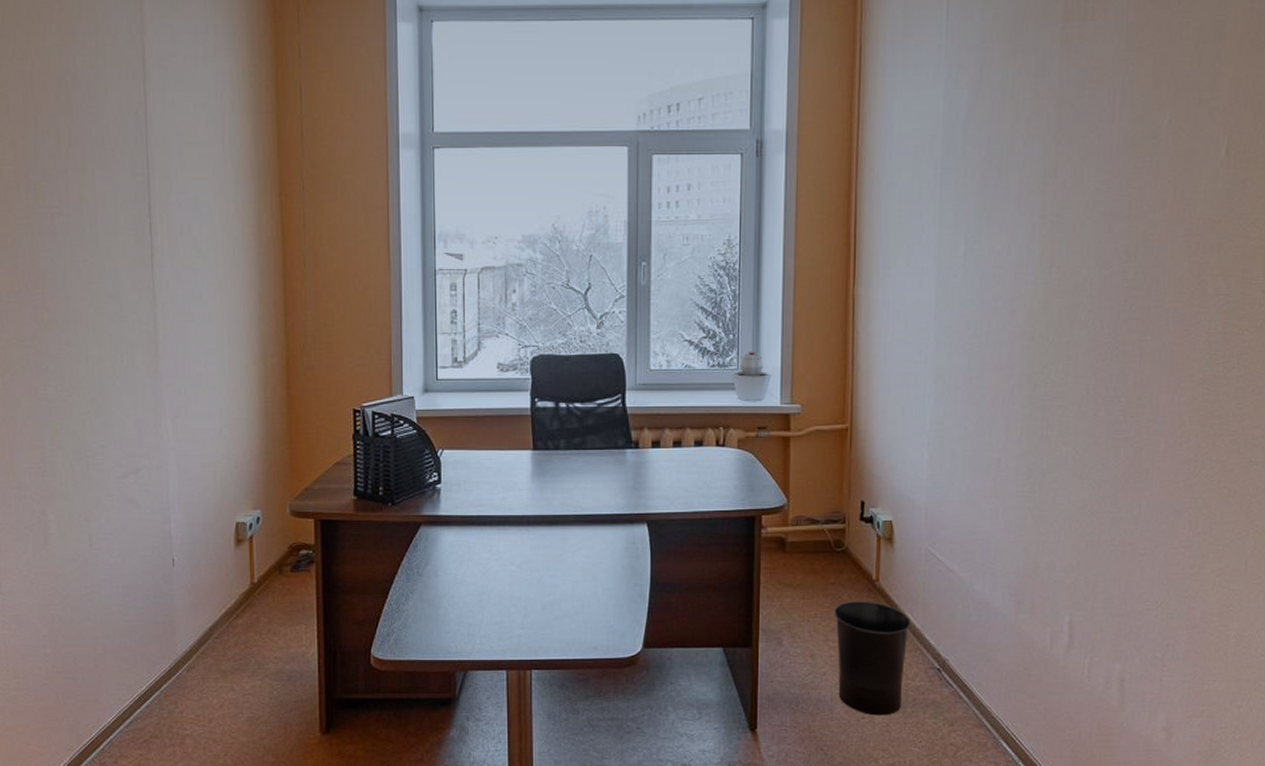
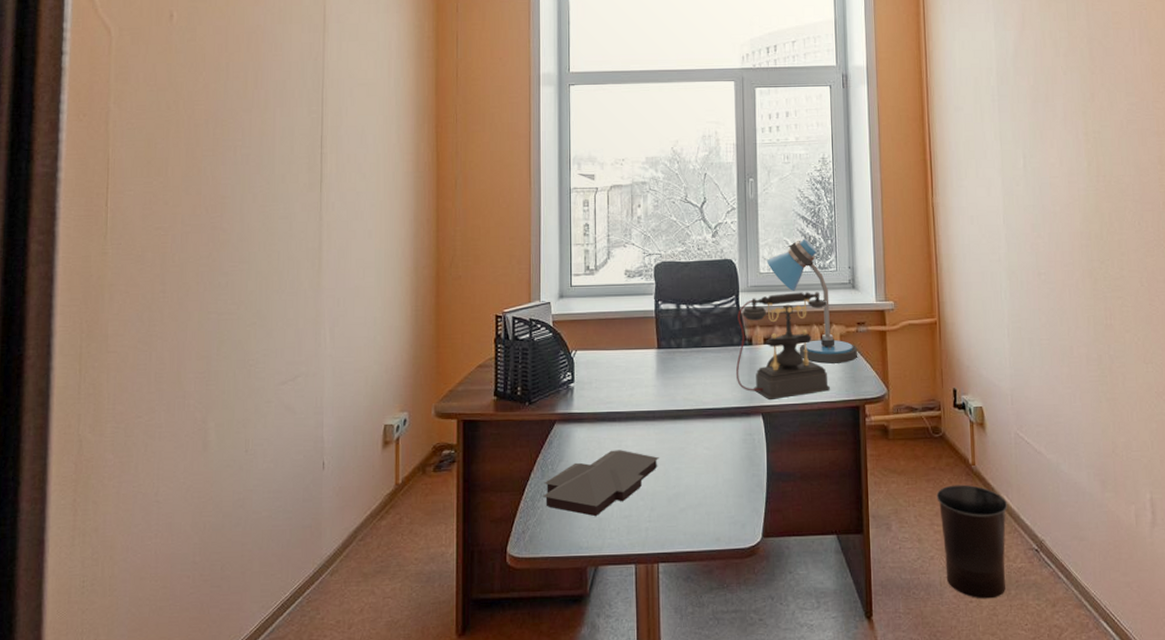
papers: none [408,555,534,621] -> present [543,450,659,516]
telephone: none [619,392,726,508] -> present [735,291,830,401]
desk lamp: none [658,332,756,470] -> present [767,238,857,364]
potted cactus: present [732,352,772,402] -> none [832,255,867,300]

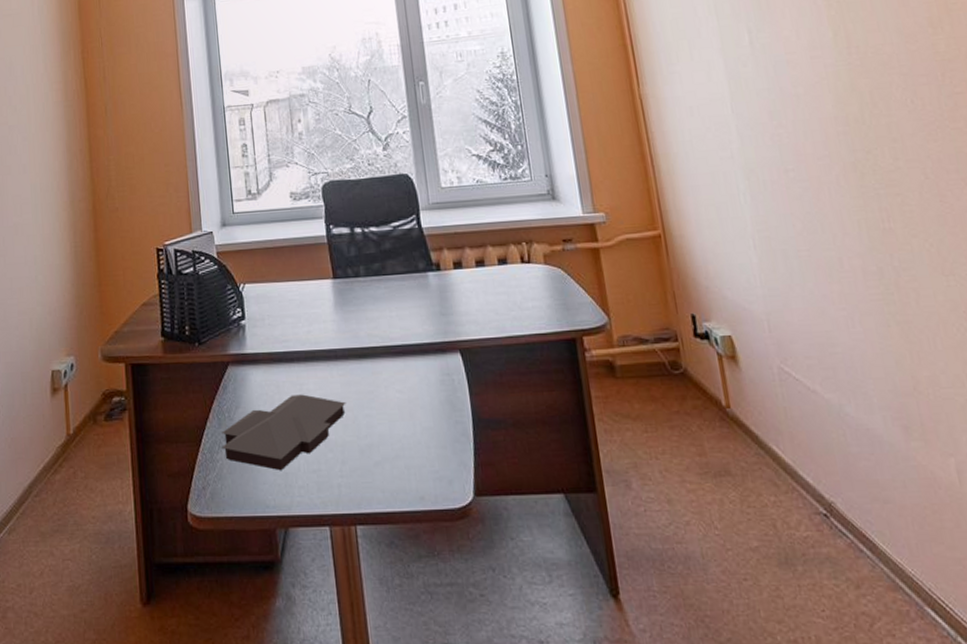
telephone: present [735,291,830,401] -> none [420,205,538,334]
desk lamp: present [767,238,857,364] -> none [448,145,567,290]
waste bin: present [936,484,1008,599] -> none [684,432,789,577]

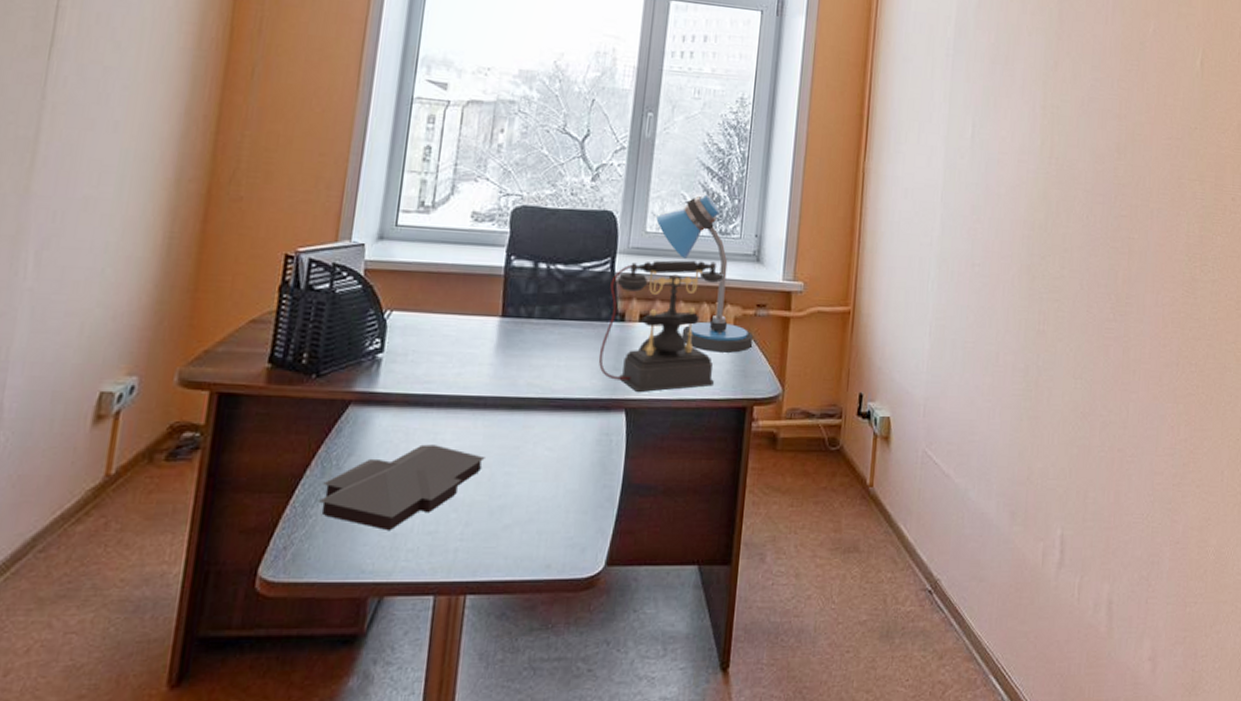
telephone: none [420,205,538,334] -> present [598,260,725,393]
desk lamp: none [448,145,567,290] -> present [656,194,753,353]

